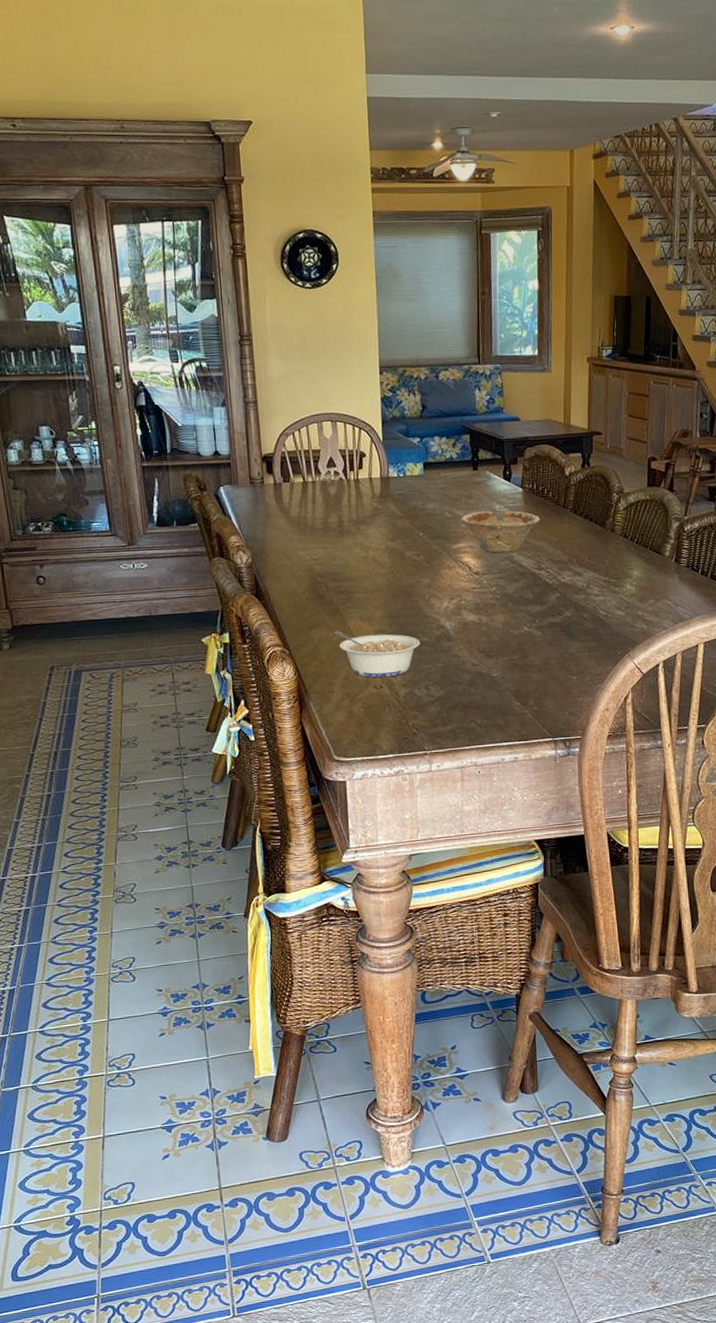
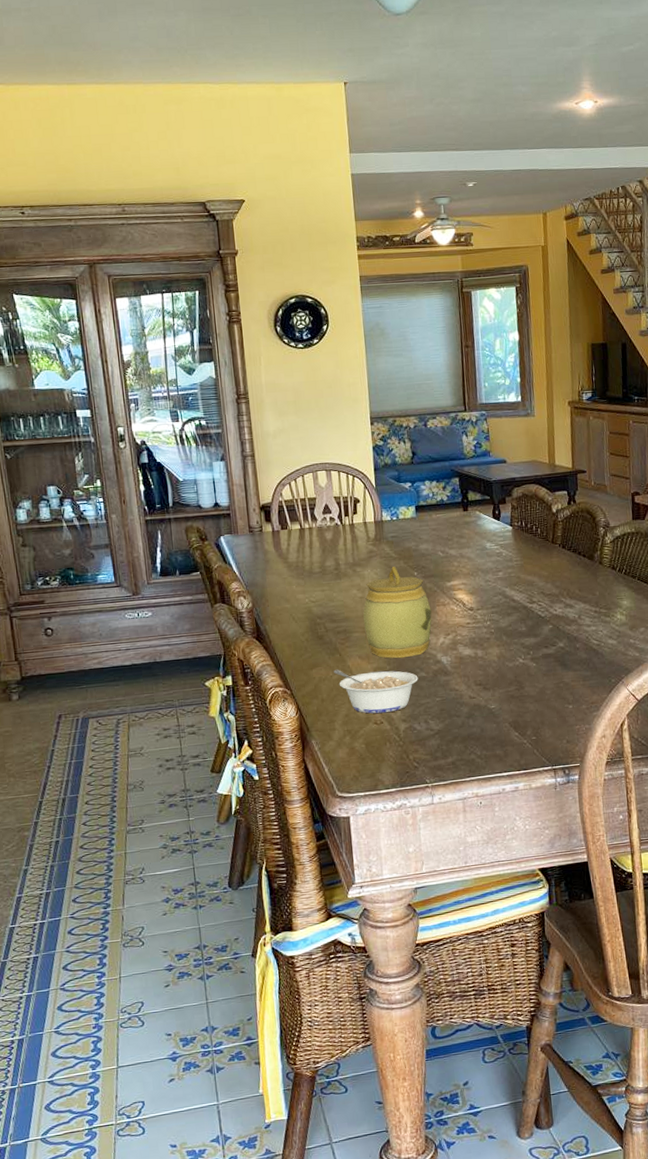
jar: none [365,526,437,622] -> present [362,567,432,659]
dish: present [460,511,541,554] -> none [452,548,531,590]

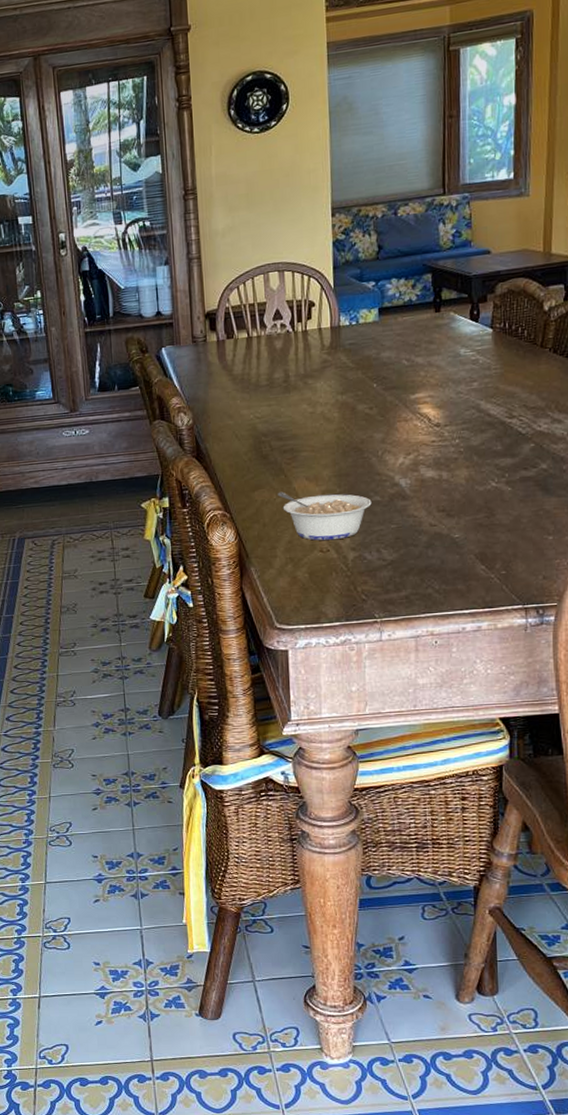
jar: present [362,567,432,659] -> none [312,378,391,481]

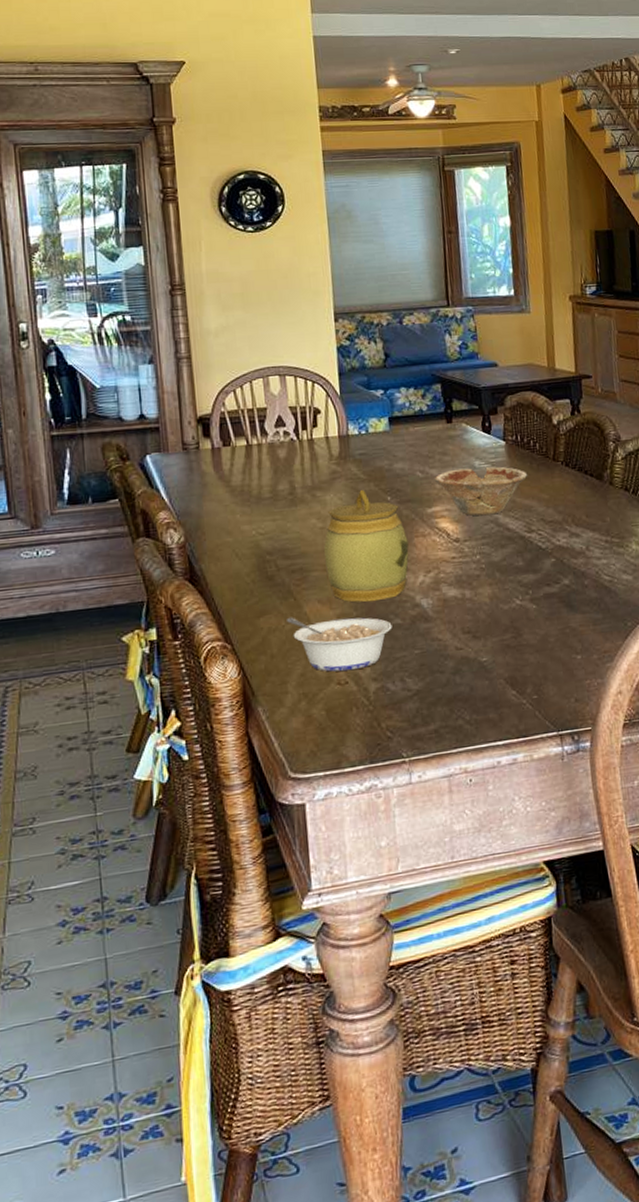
jar: none [312,378,391,481] -> present [323,490,409,603]
dish: none [419,354,513,403] -> present [434,466,528,517]

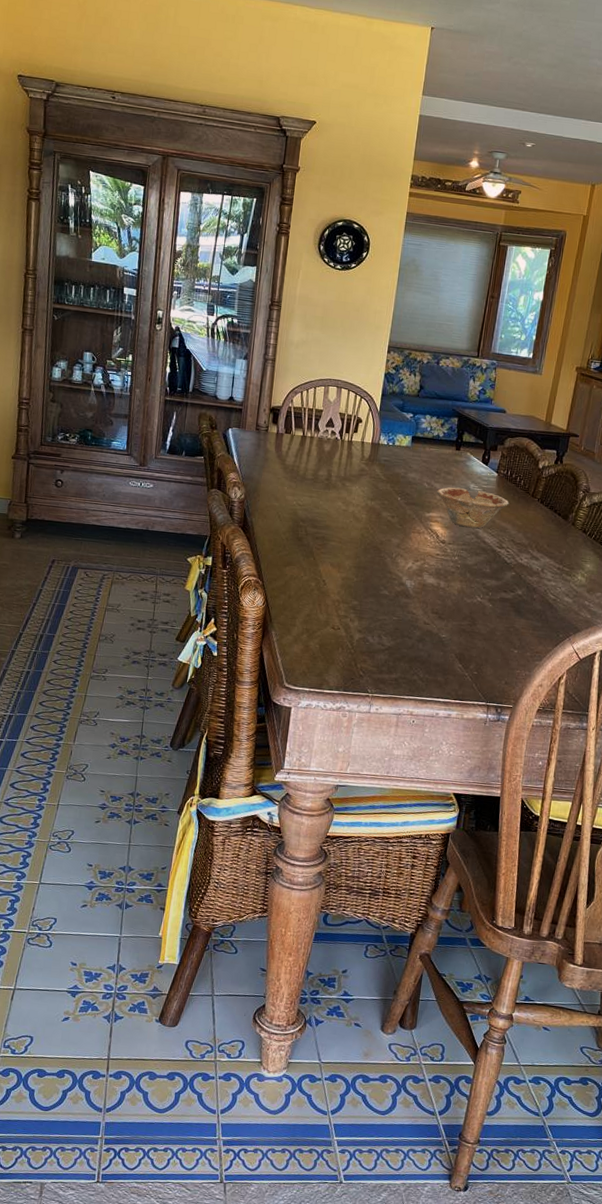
legume: present [287,617,392,672] -> none [305,571,381,621]
jar: present [323,490,409,603] -> none [341,488,407,575]

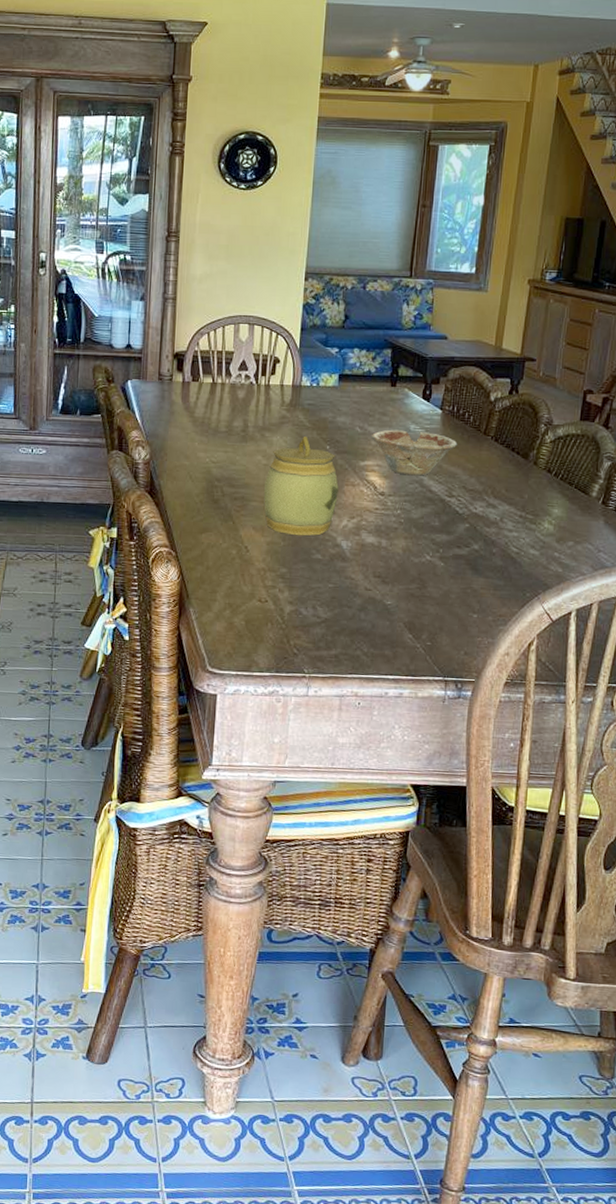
jar: none [341,488,407,575] -> present [263,437,339,536]

